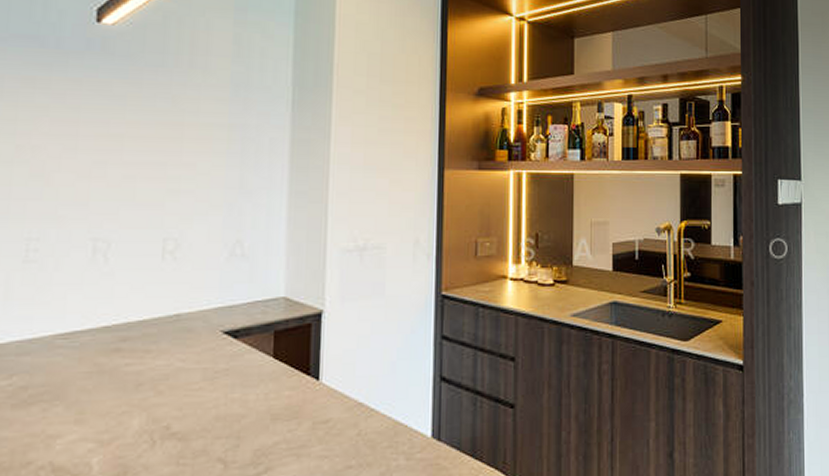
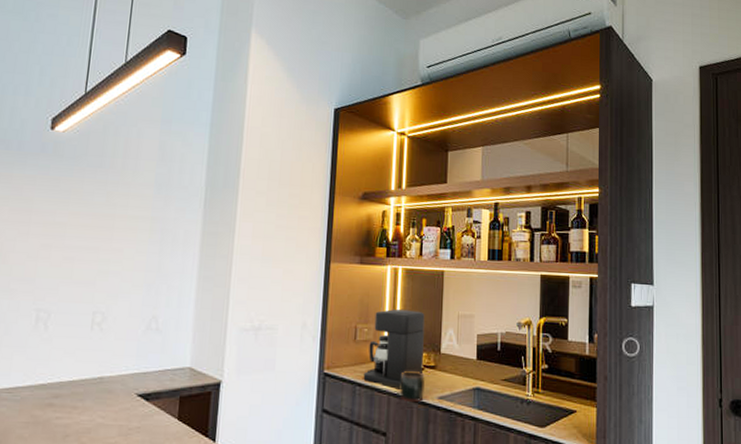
coffee maker: none [487,220,554,309] -> present [363,309,425,390]
mug: none [528,286,557,323] -> present [400,370,425,403]

